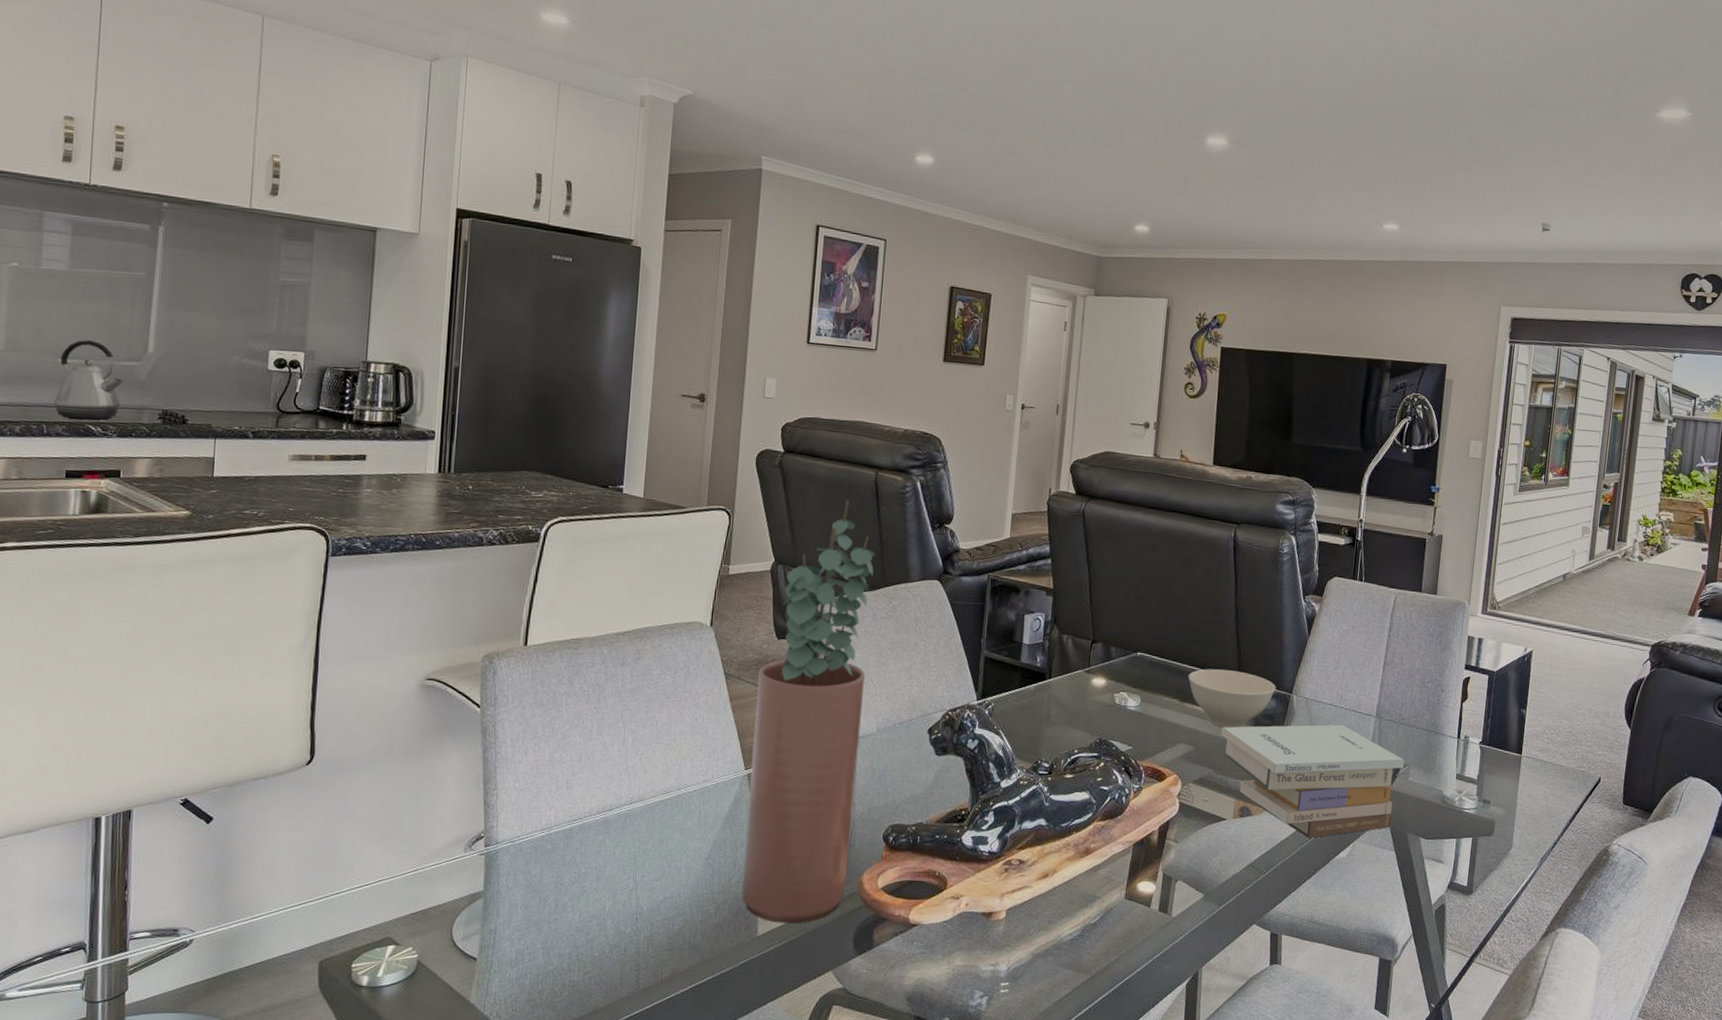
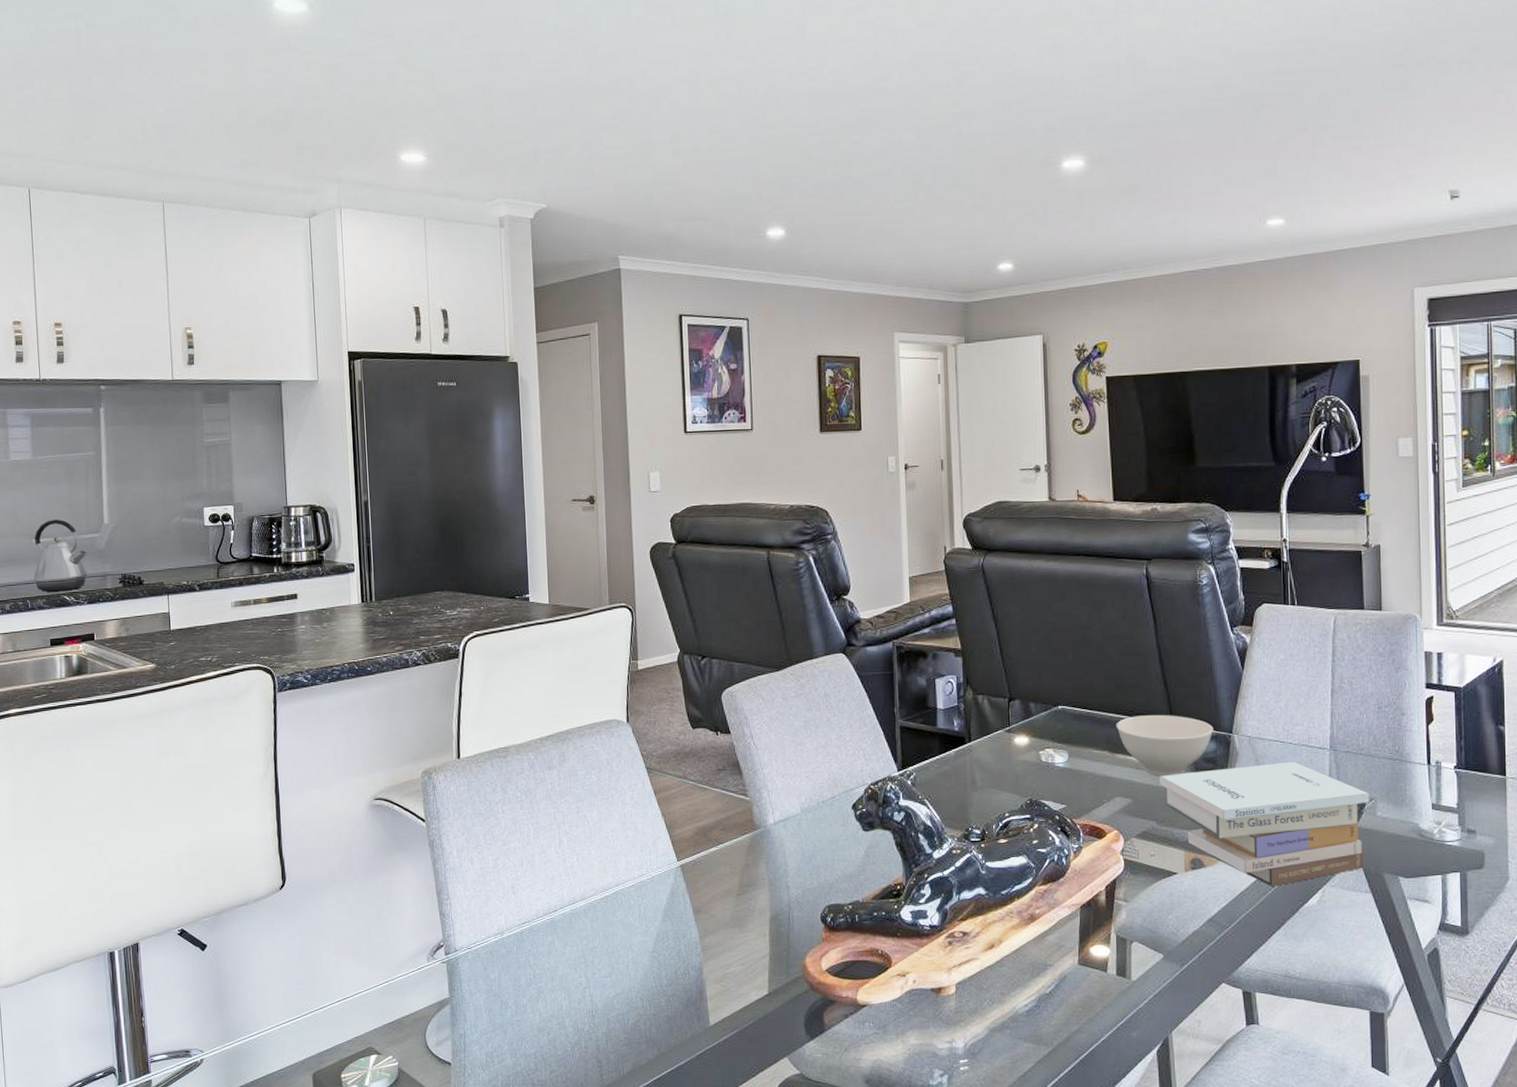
vase: present [742,500,875,924] -> none [679,583,790,1012]

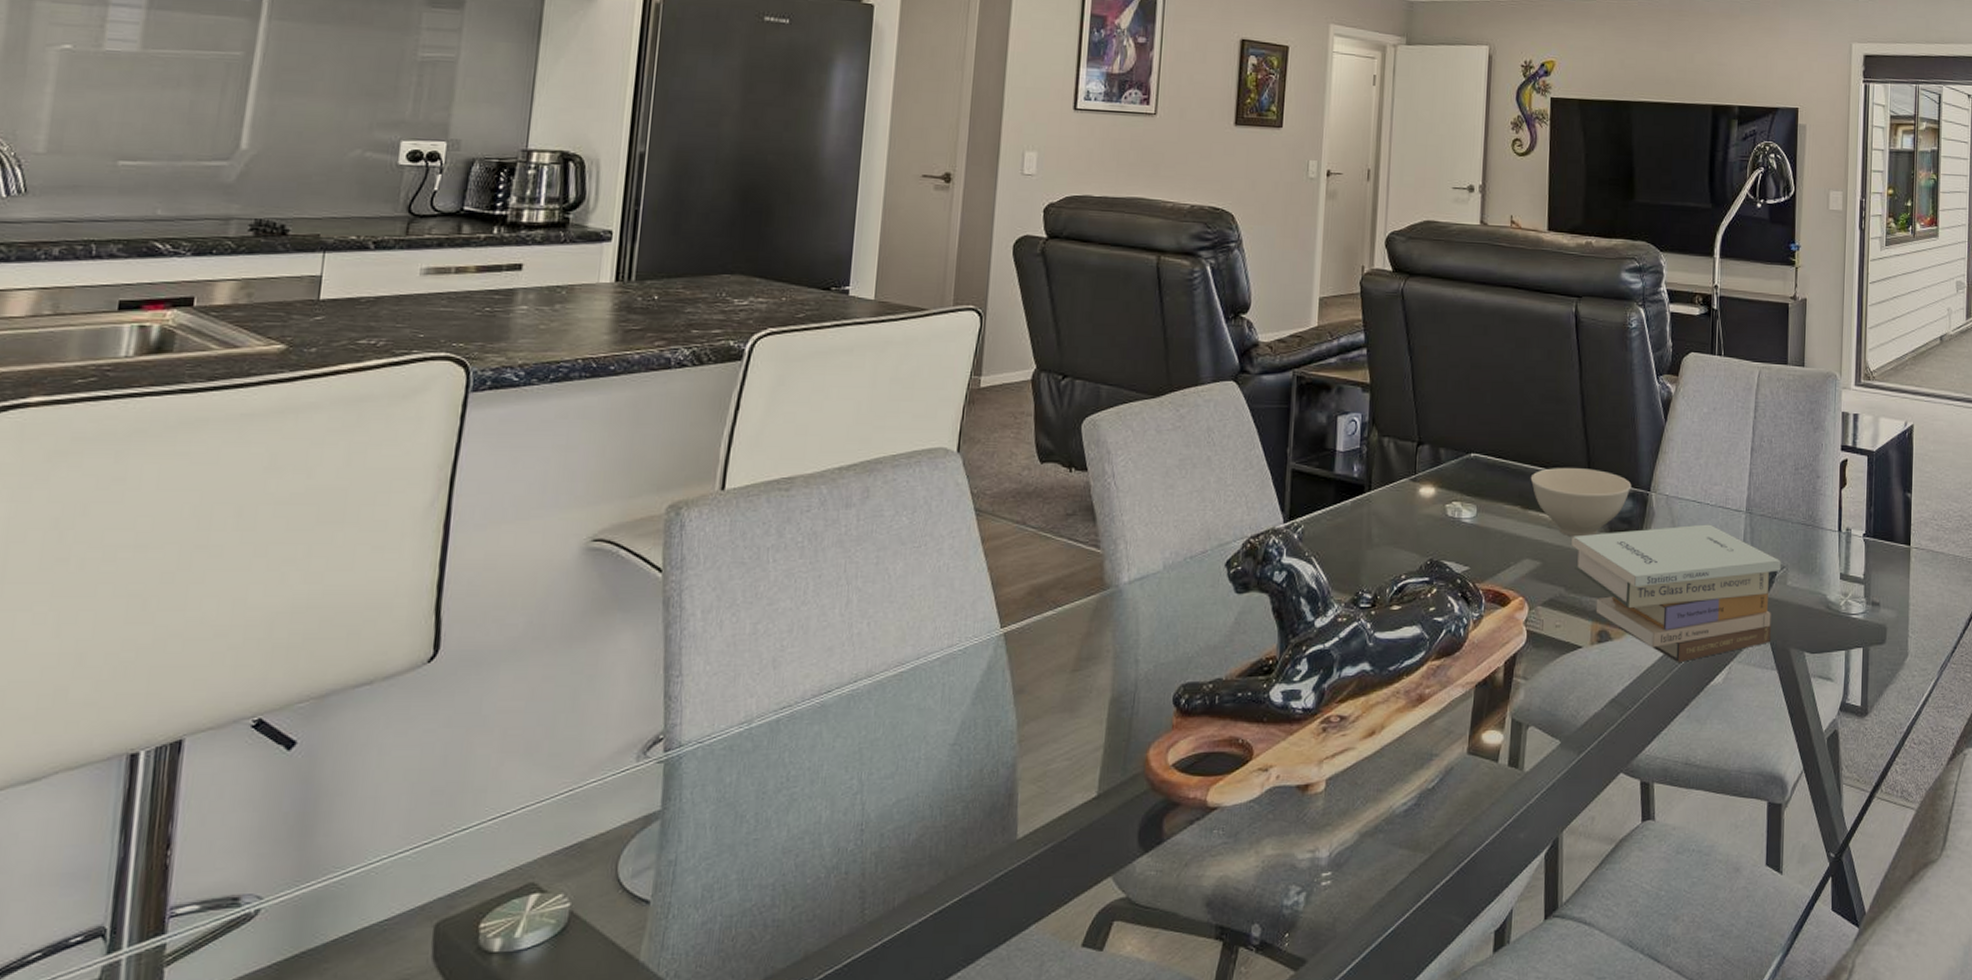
kettle: present [34,519,87,592] -> none [109,136,205,236]

